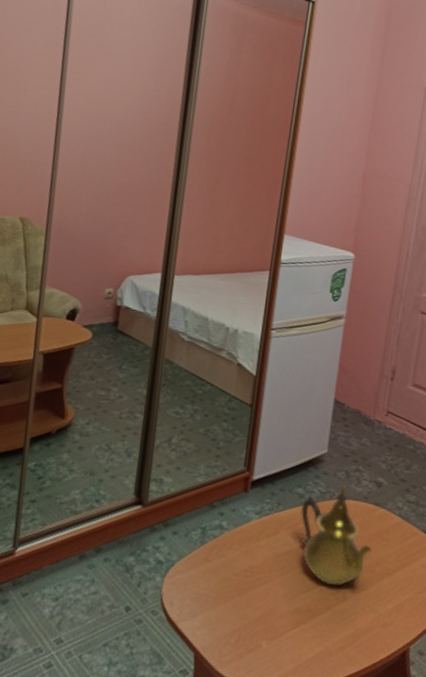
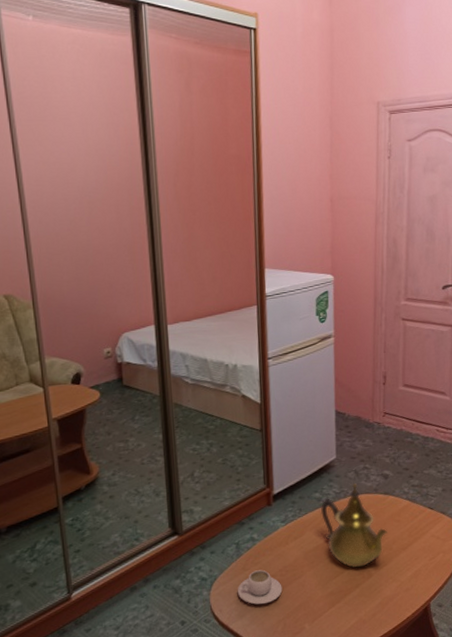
teacup: none [193,564,244,607] -> present [237,570,283,605]

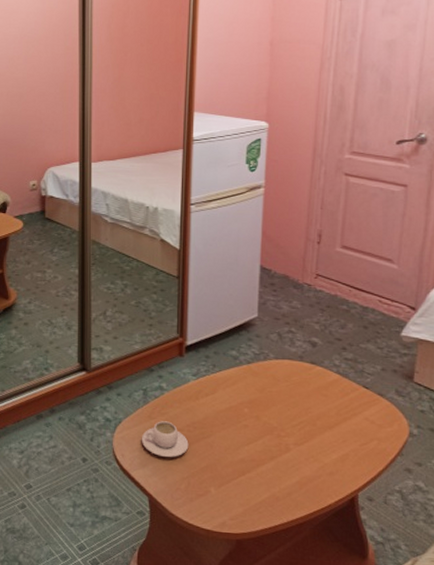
teapot: present [320,483,388,568] -> none [236,347,313,439]

